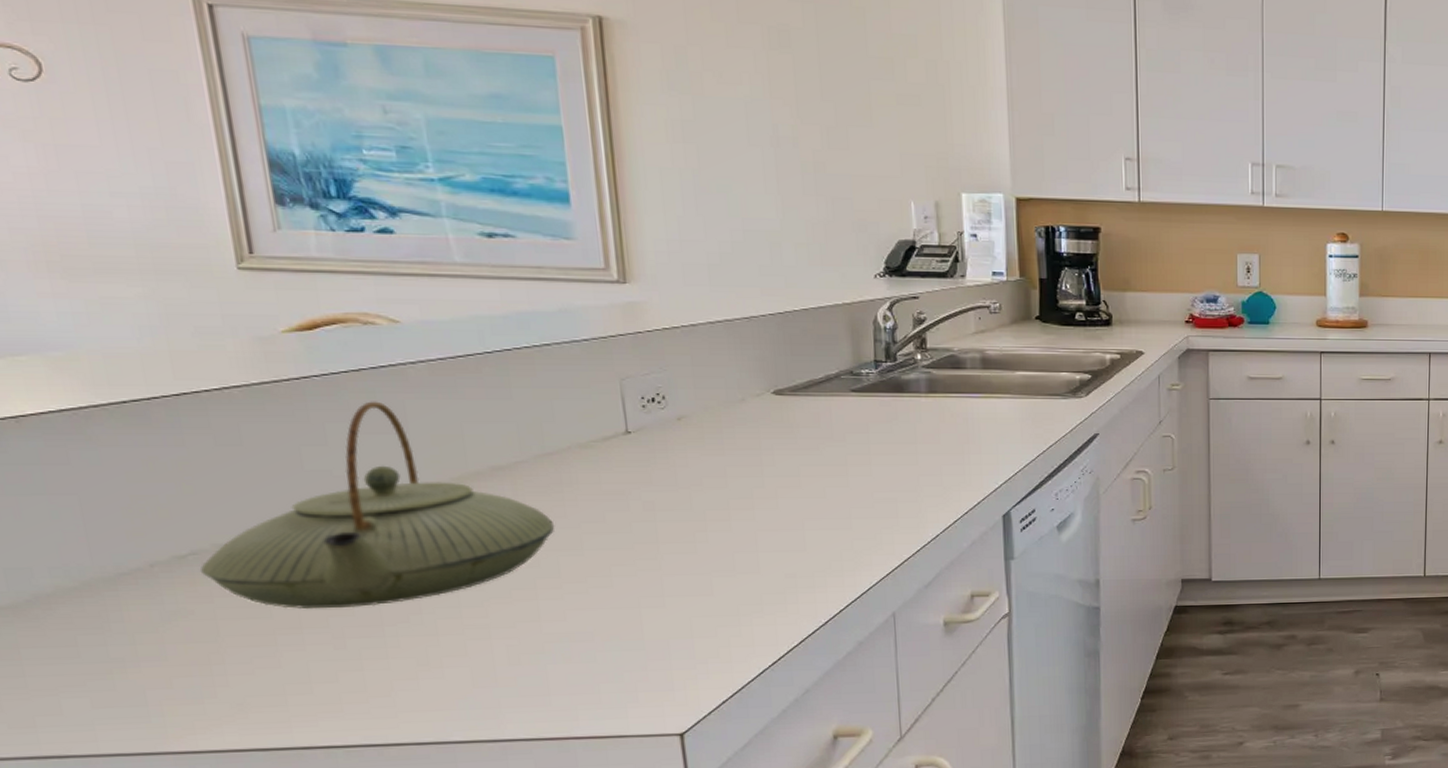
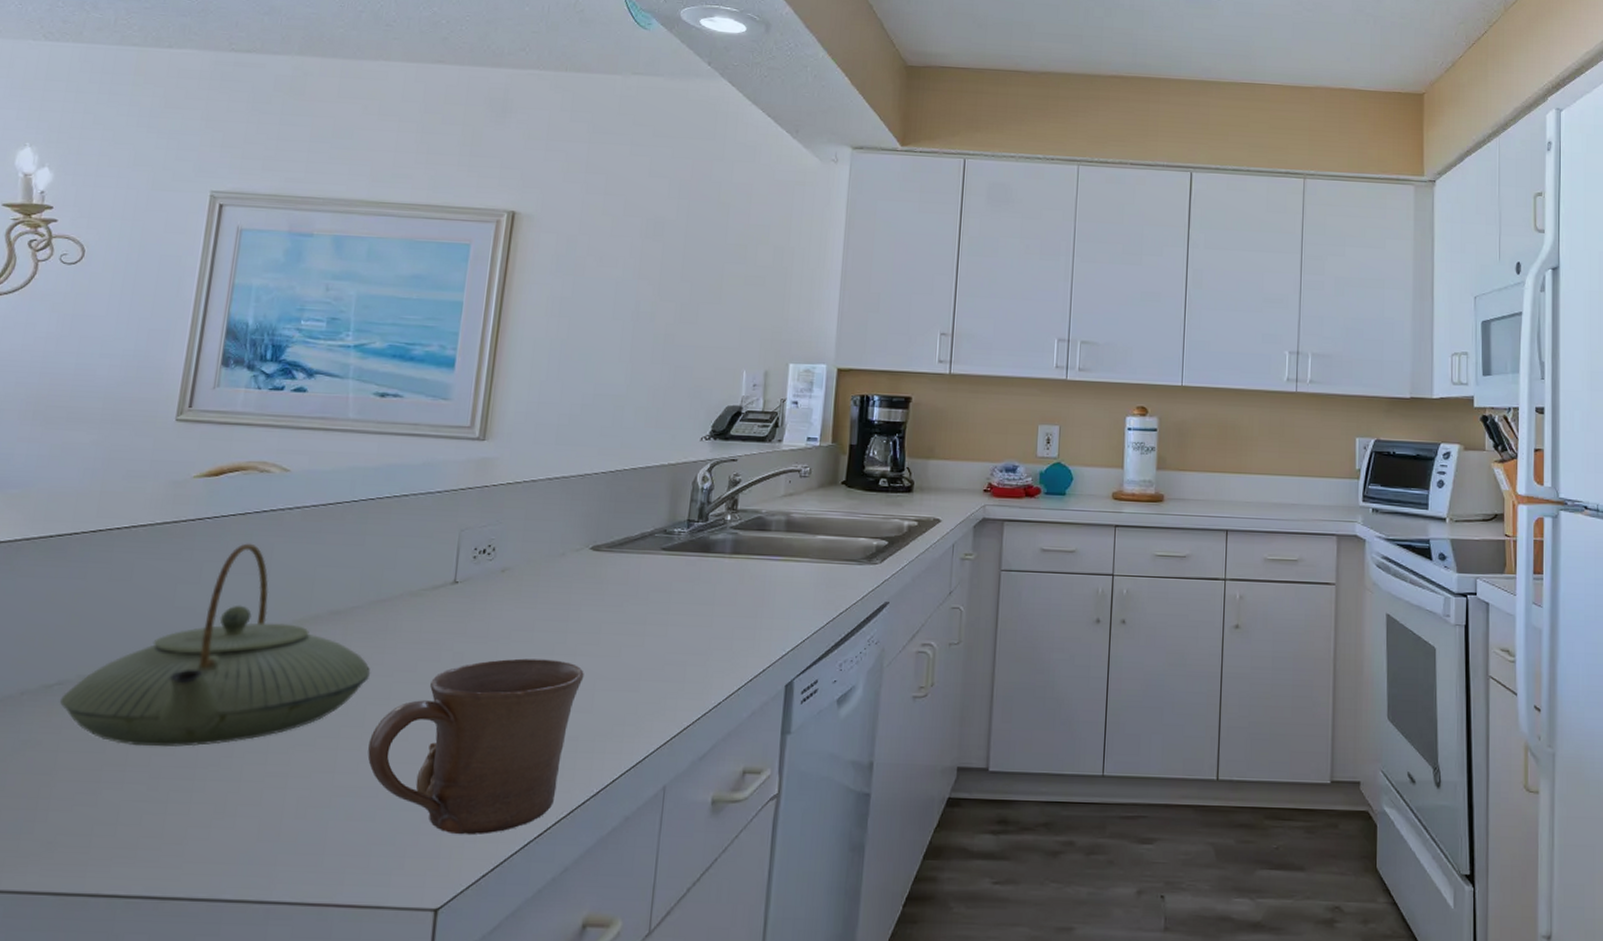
mug: none [570,503,791,669] -> present [367,658,584,835]

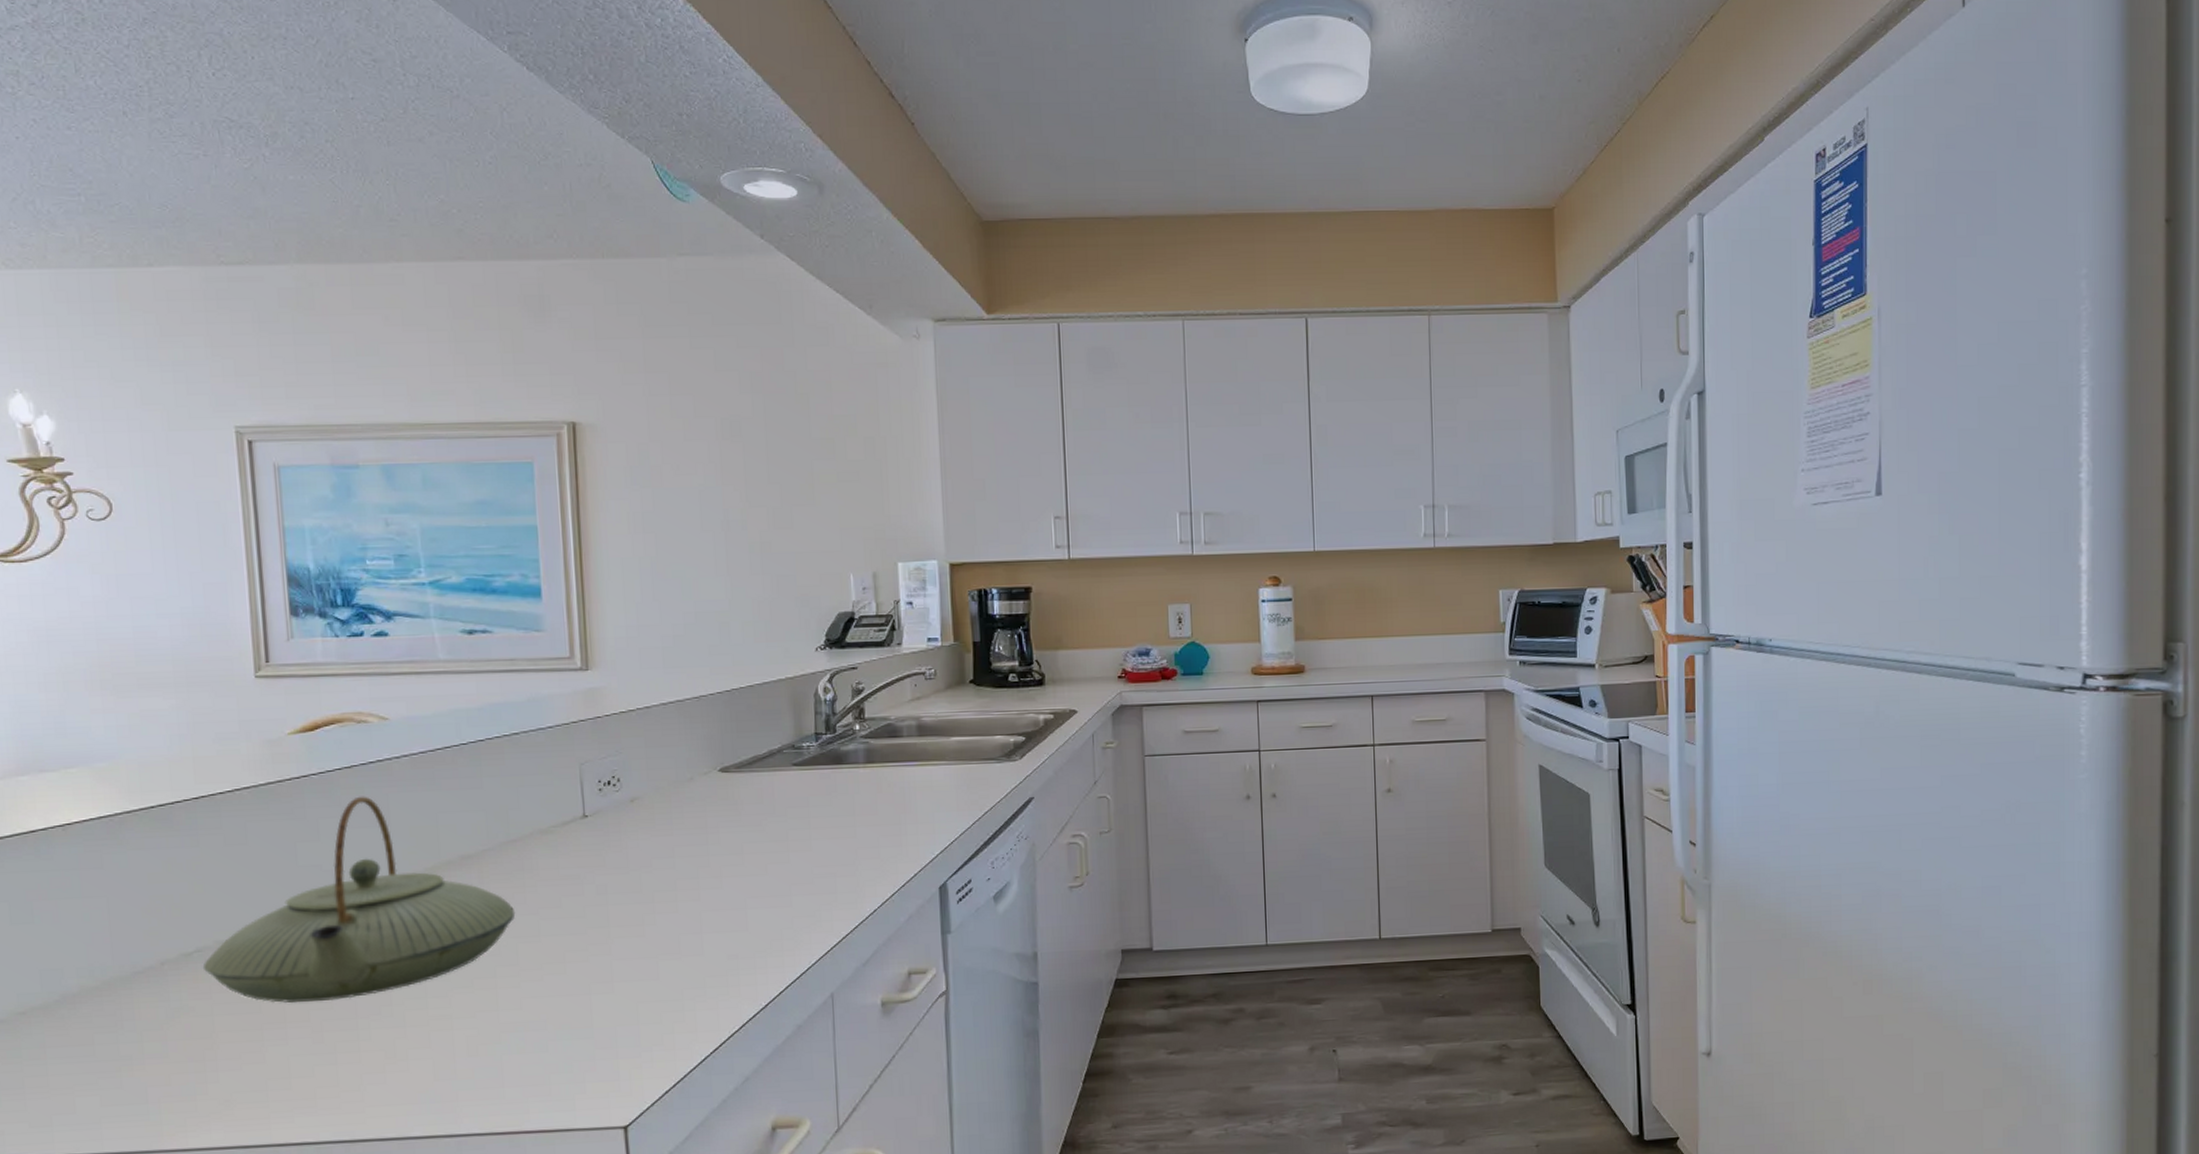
mug: present [367,658,584,835] -> none [527,883,734,1057]

